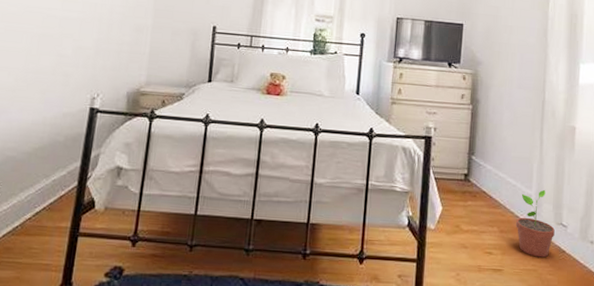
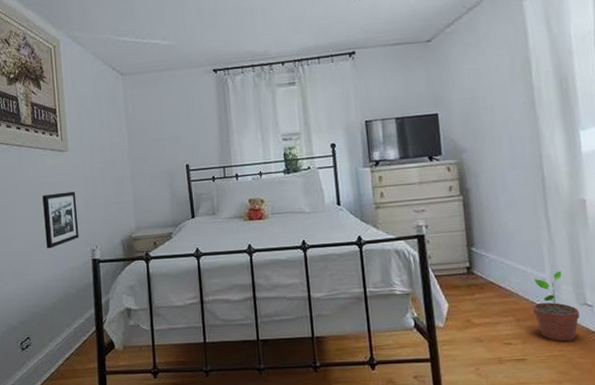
picture frame: none [40,29,87,89] -> present [42,191,79,249]

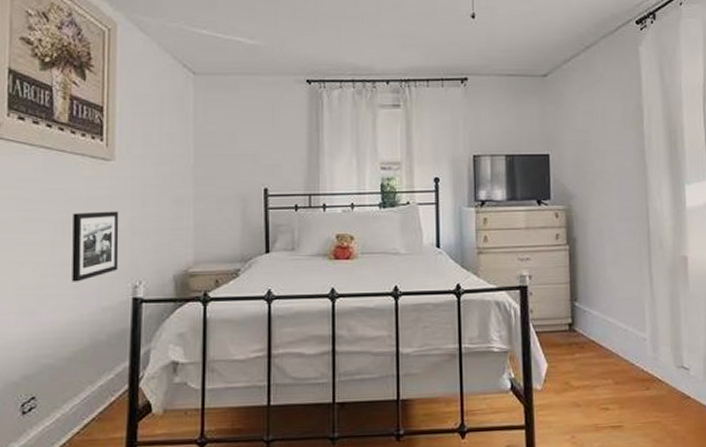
potted plant: present [533,270,580,342] -> none [632,330,676,407]

